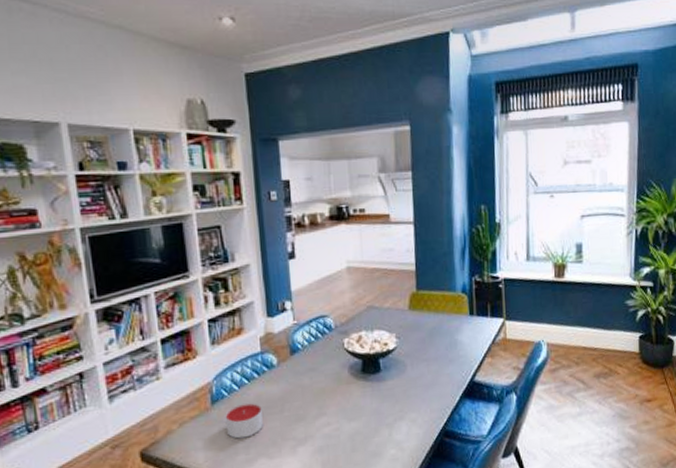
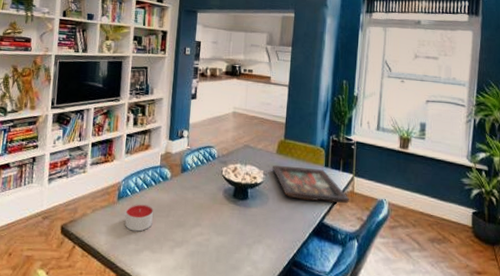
decorative tray: none [405,319,502,360] -> present [272,165,349,204]

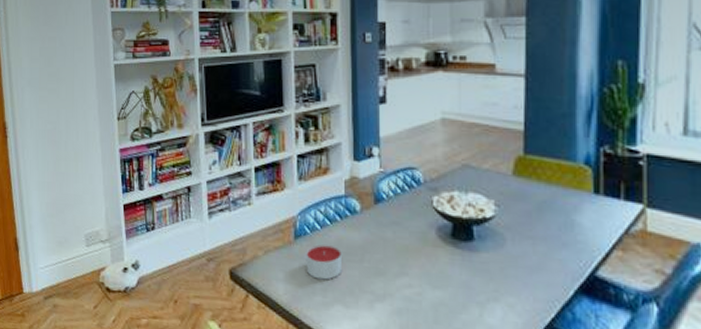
decorative tray: present [272,165,349,204] -> none [507,191,639,250]

